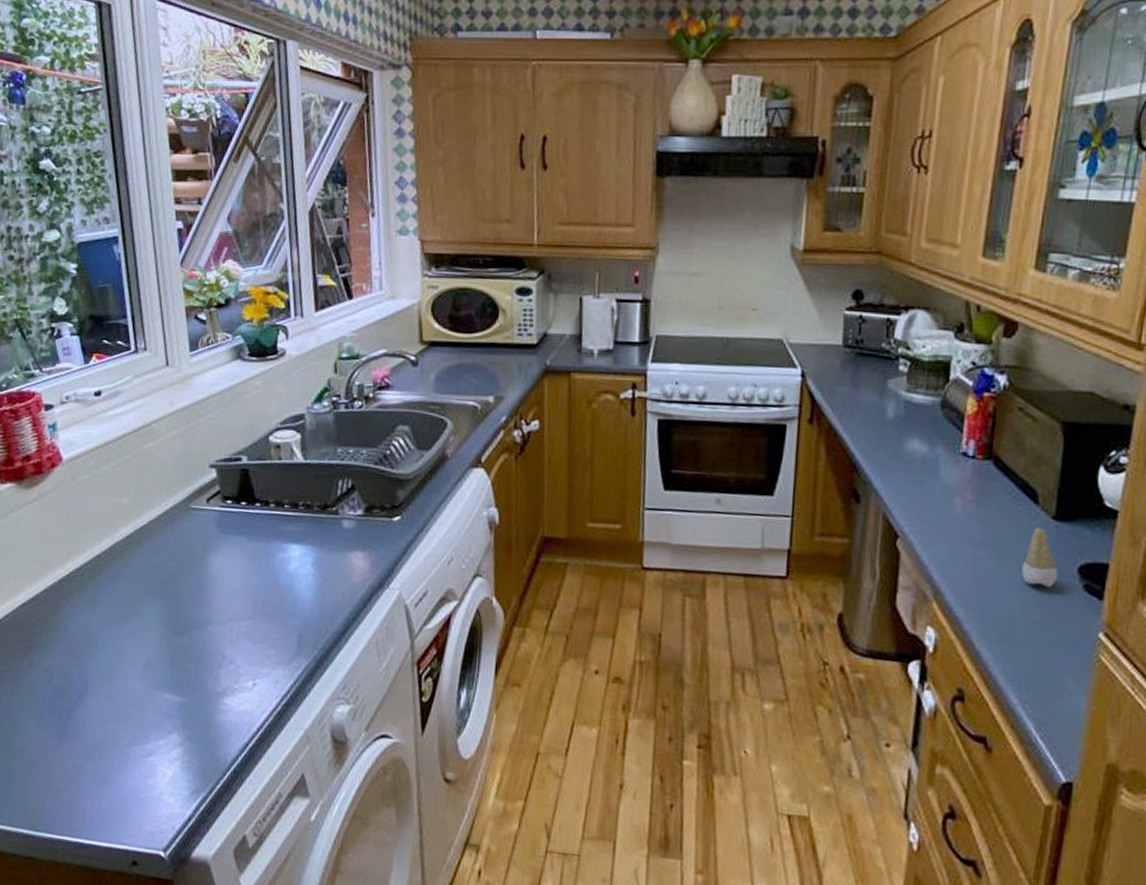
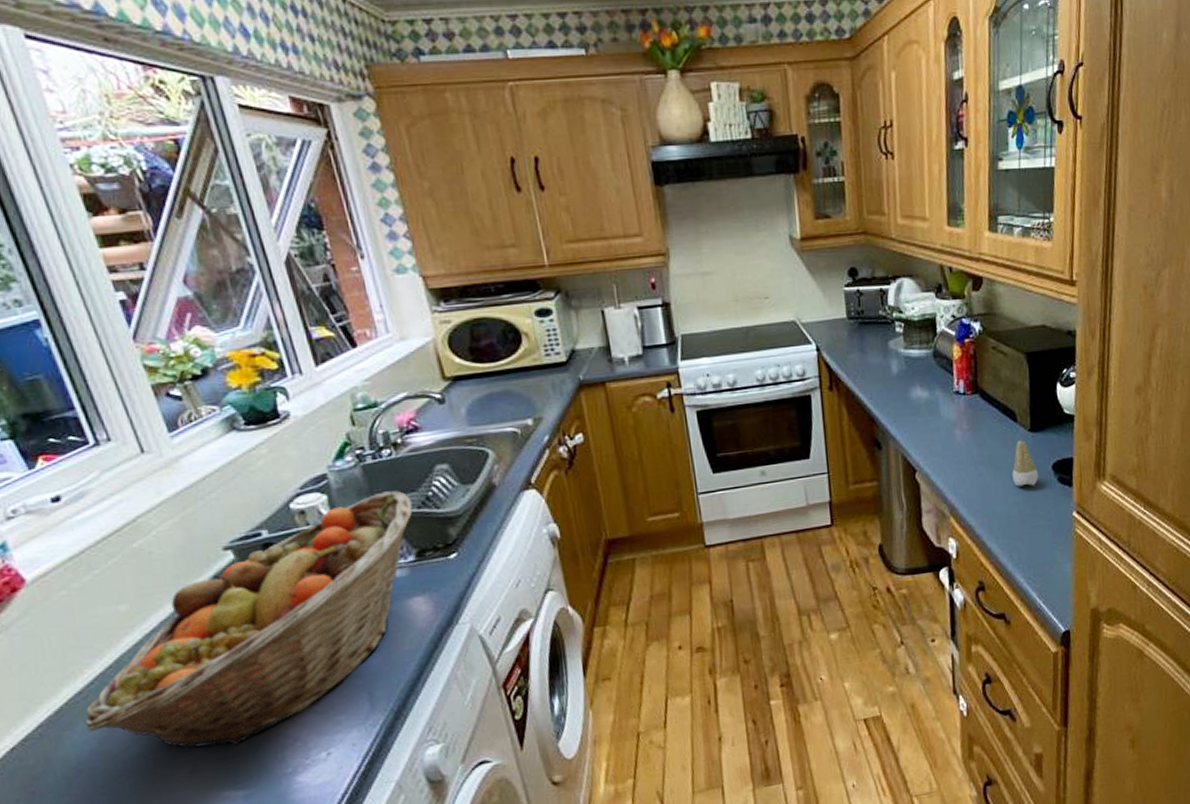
fruit basket: none [77,441,371,653] -> present [84,490,413,748]

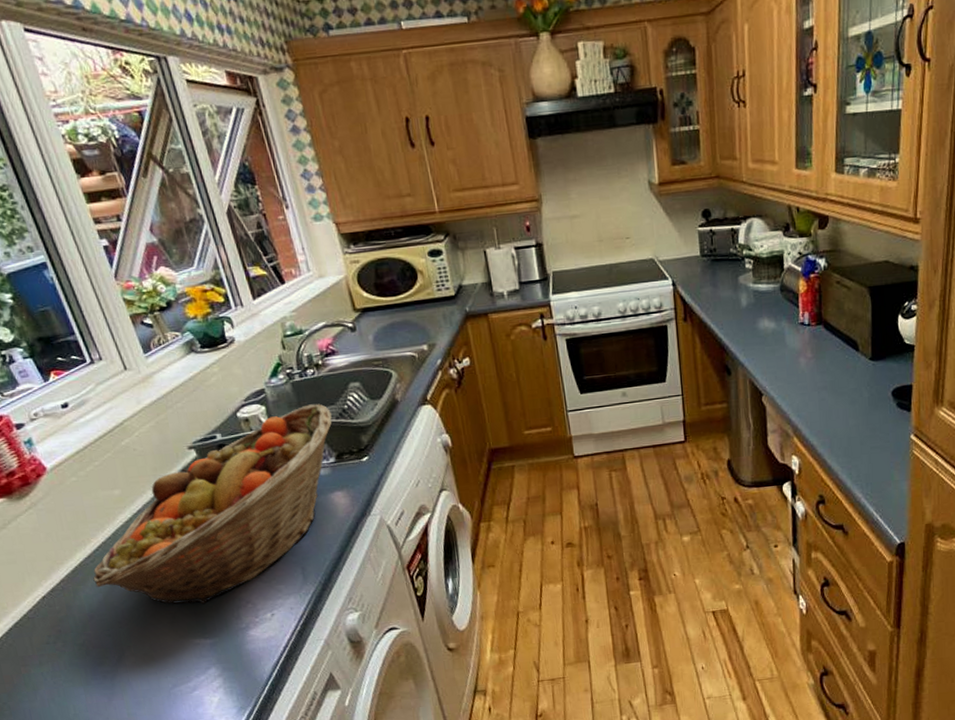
tooth: present [1012,440,1038,487] -> none [853,368,878,411]

